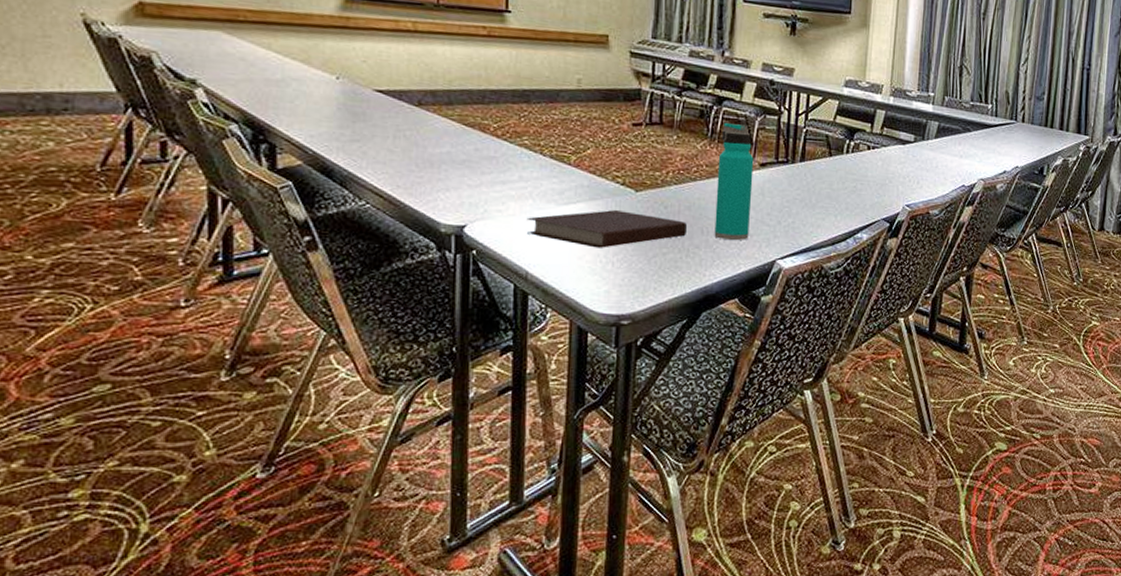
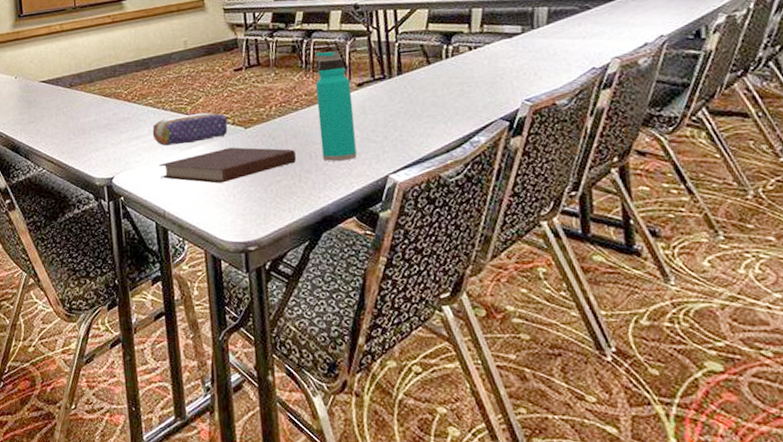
pencil case: none [523,165,617,199] -> present [152,112,228,146]

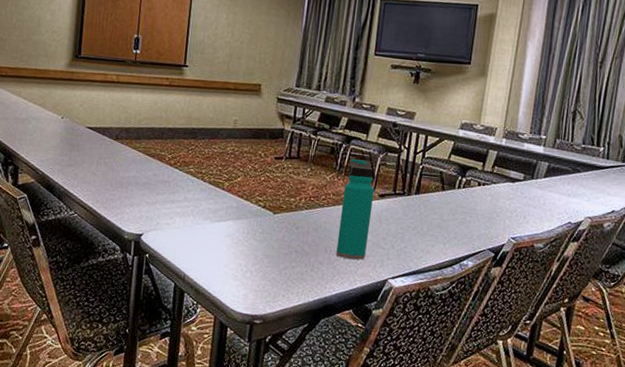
pencil case: present [152,112,228,146] -> none [187,189,260,217]
notebook: present [158,147,296,184] -> none [187,228,313,259]

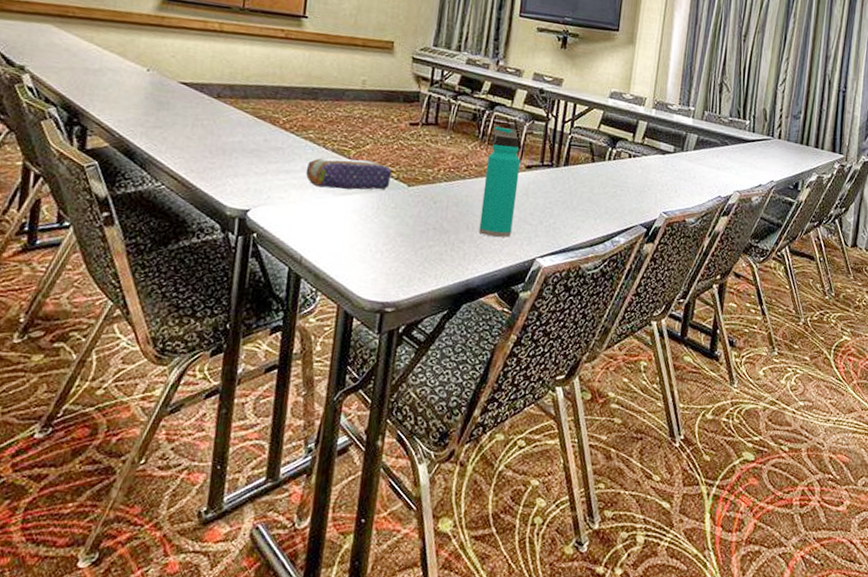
pencil case: none [187,189,260,217] -> present [305,157,392,190]

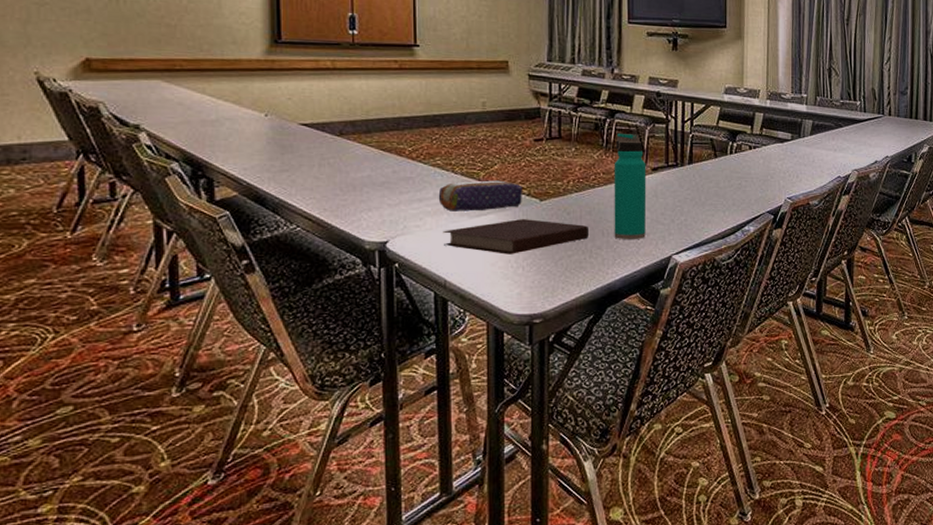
notebook: none [305,202,454,238] -> present [442,219,588,254]

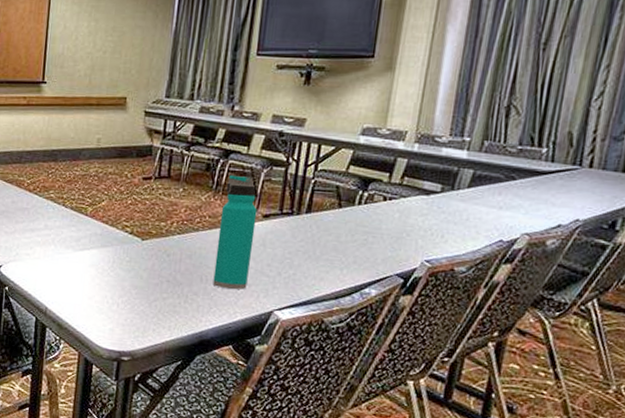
pencil case: present [438,180,522,211] -> none [48,215,126,245]
notebook: present [442,219,588,254] -> none [48,256,187,291]

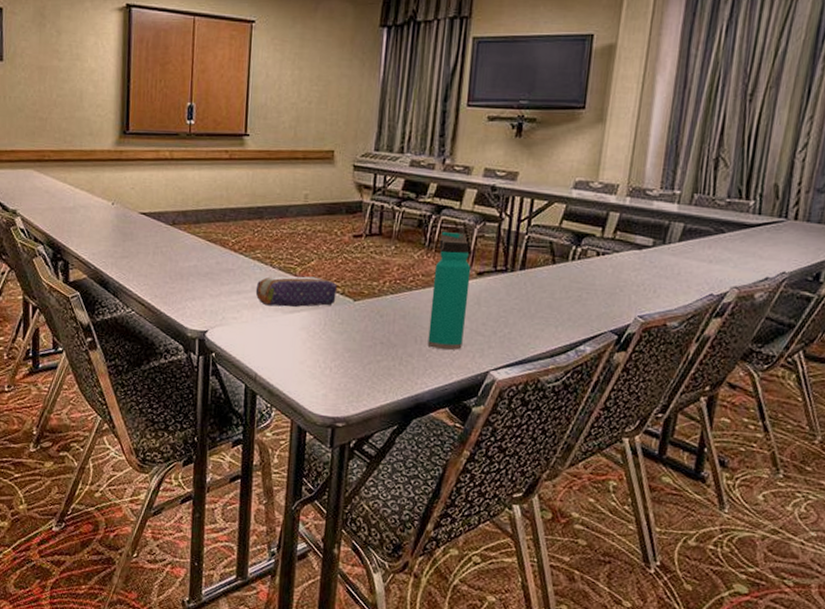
pencil case: none [48,215,126,245] -> present [255,276,337,307]

